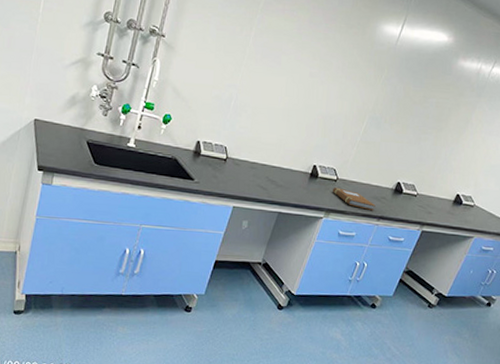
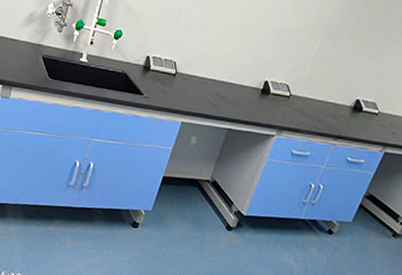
notebook: present [333,187,376,211] -> none [285,104,332,130]

